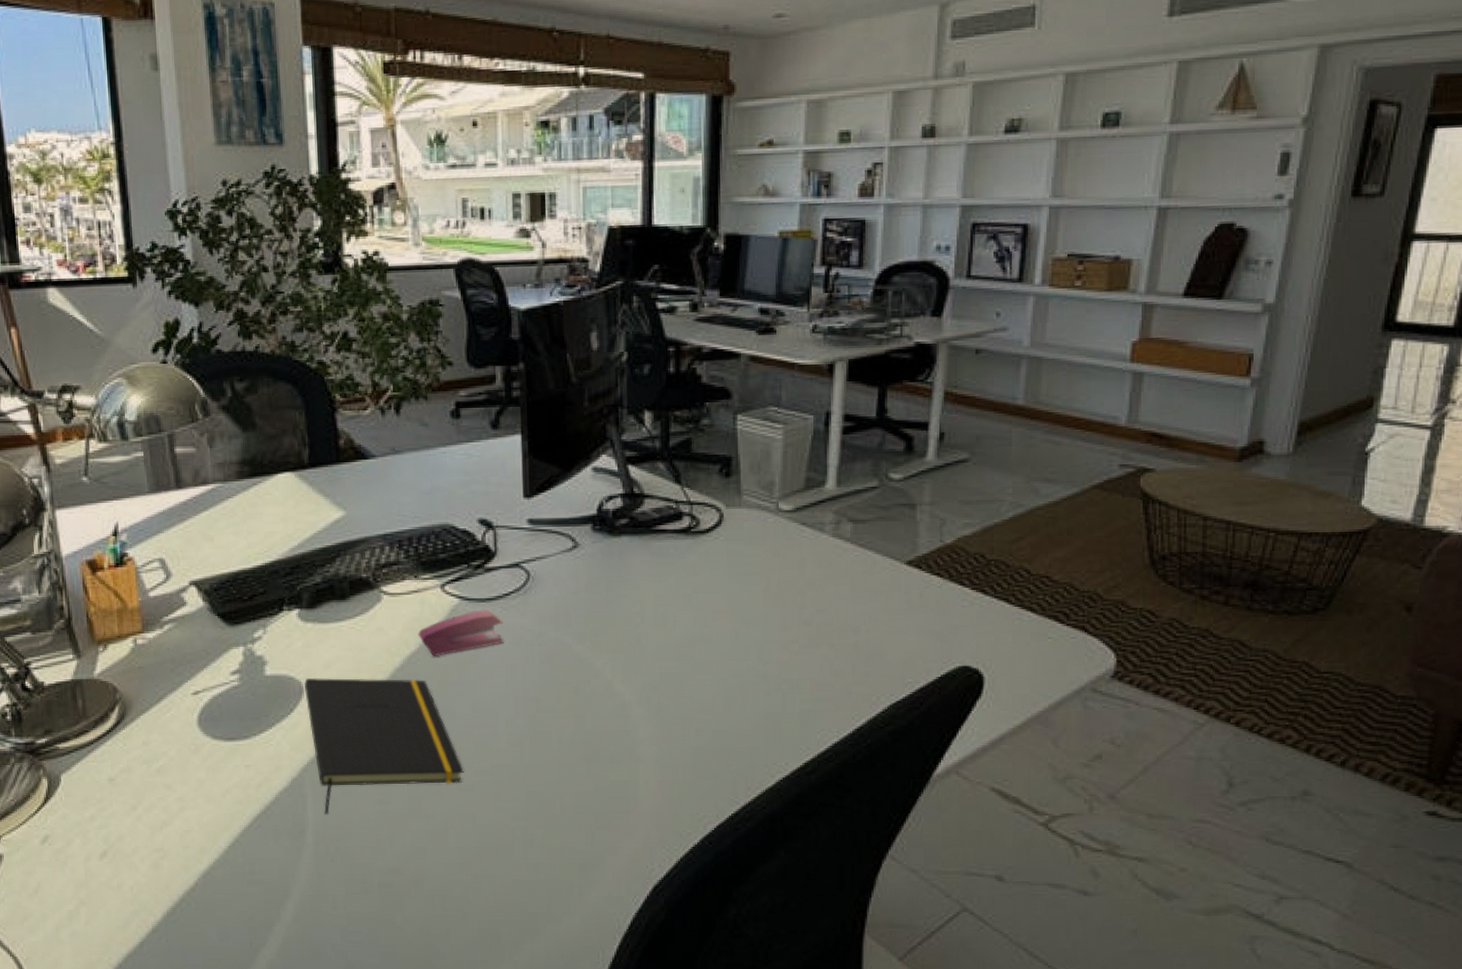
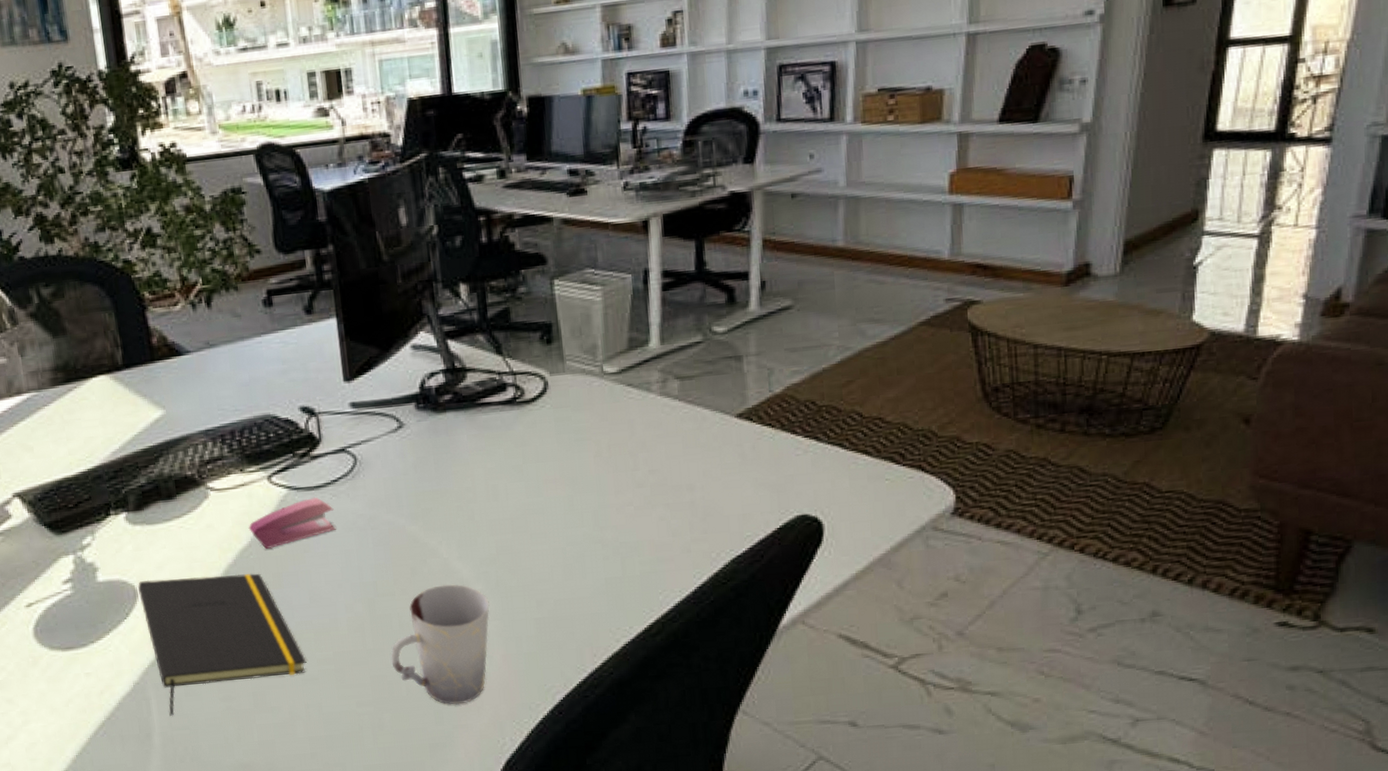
cup: none [547,706,649,827] -> present [391,584,490,705]

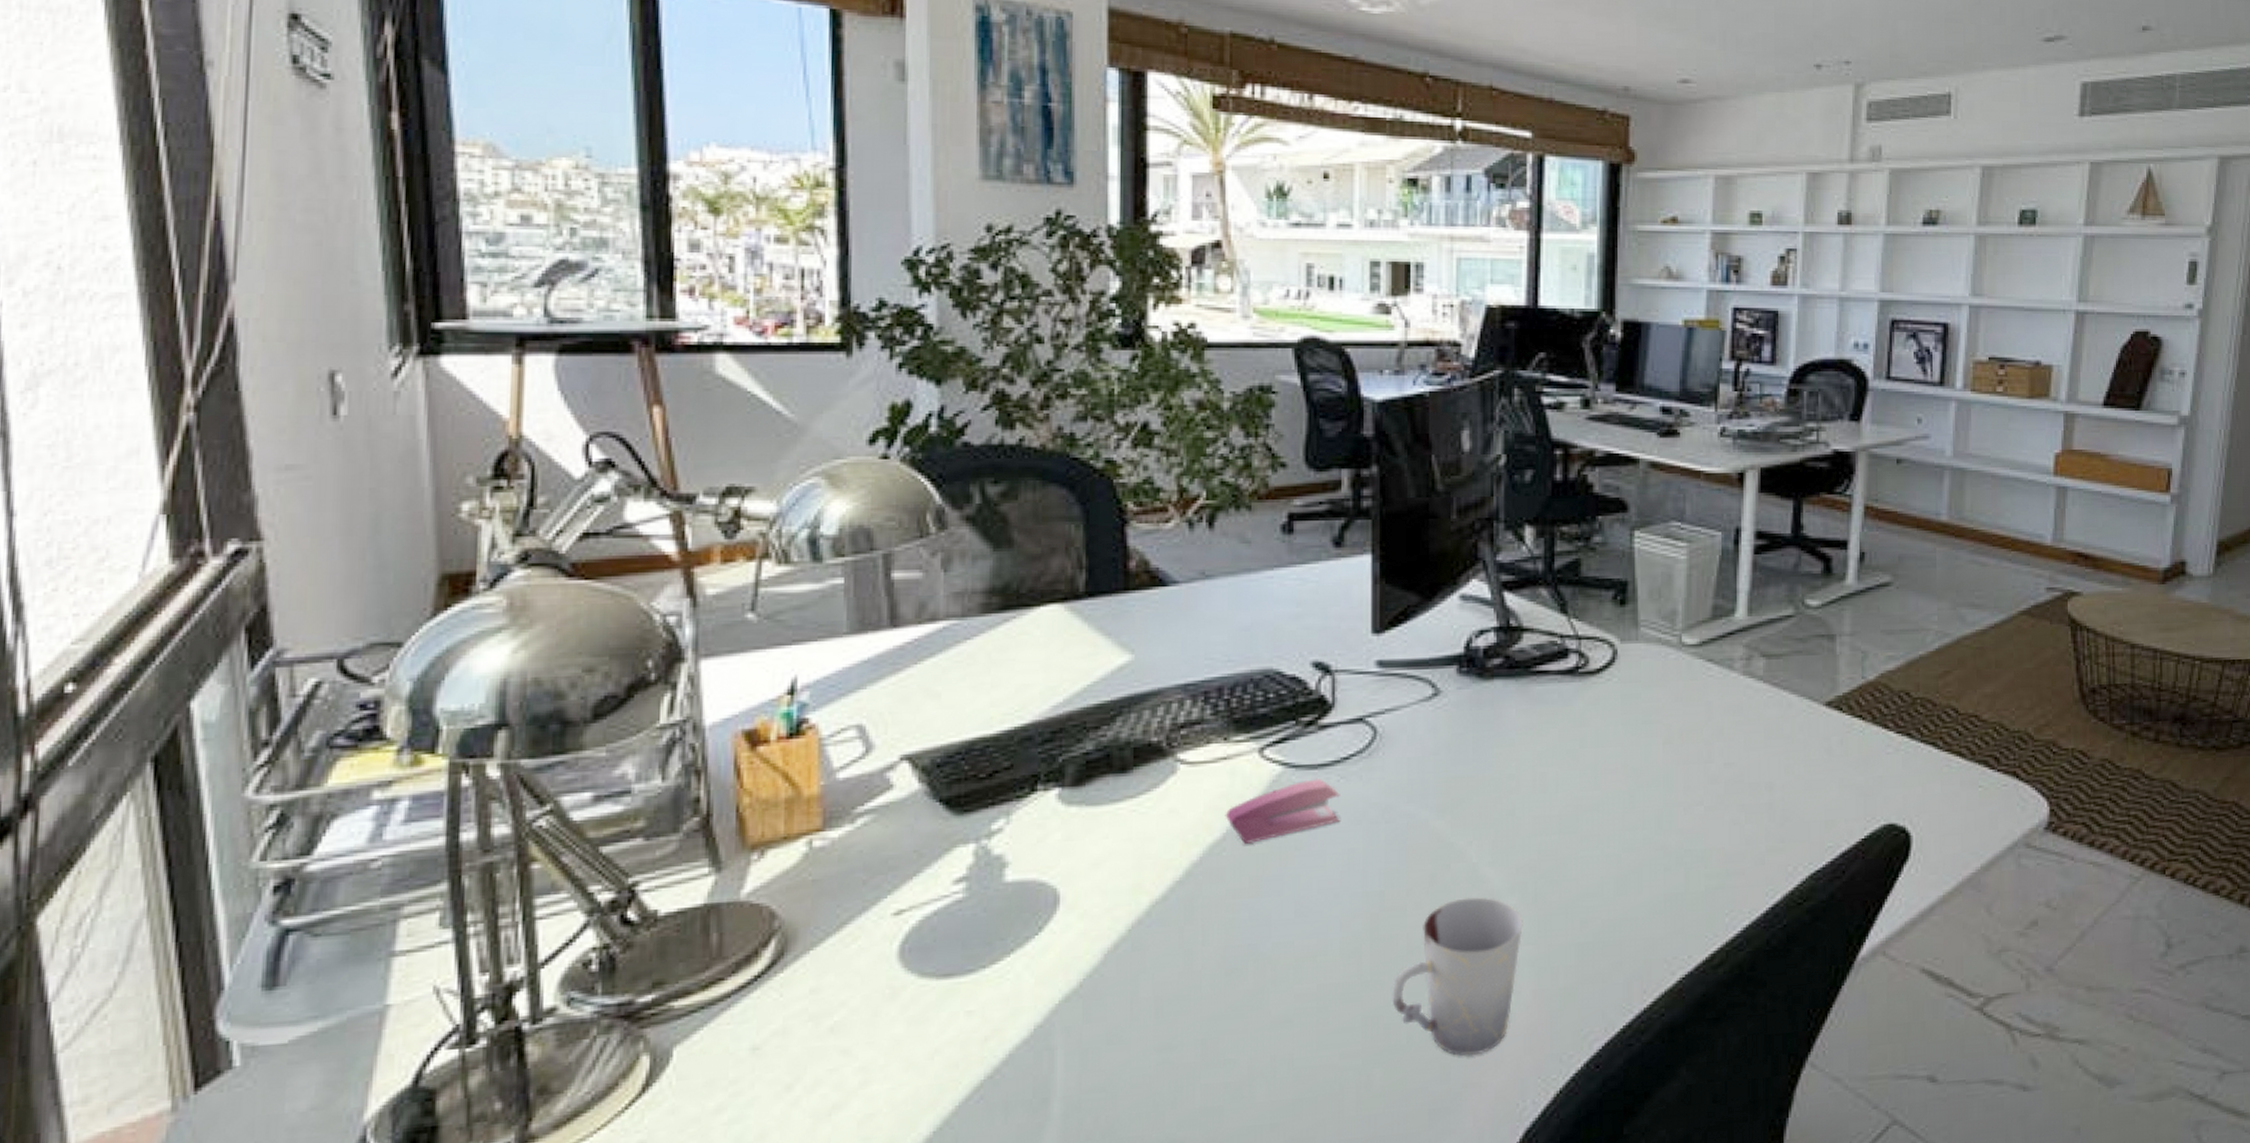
notepad: present [137,573,307,716] -> none [1060,876,1280,1073]

